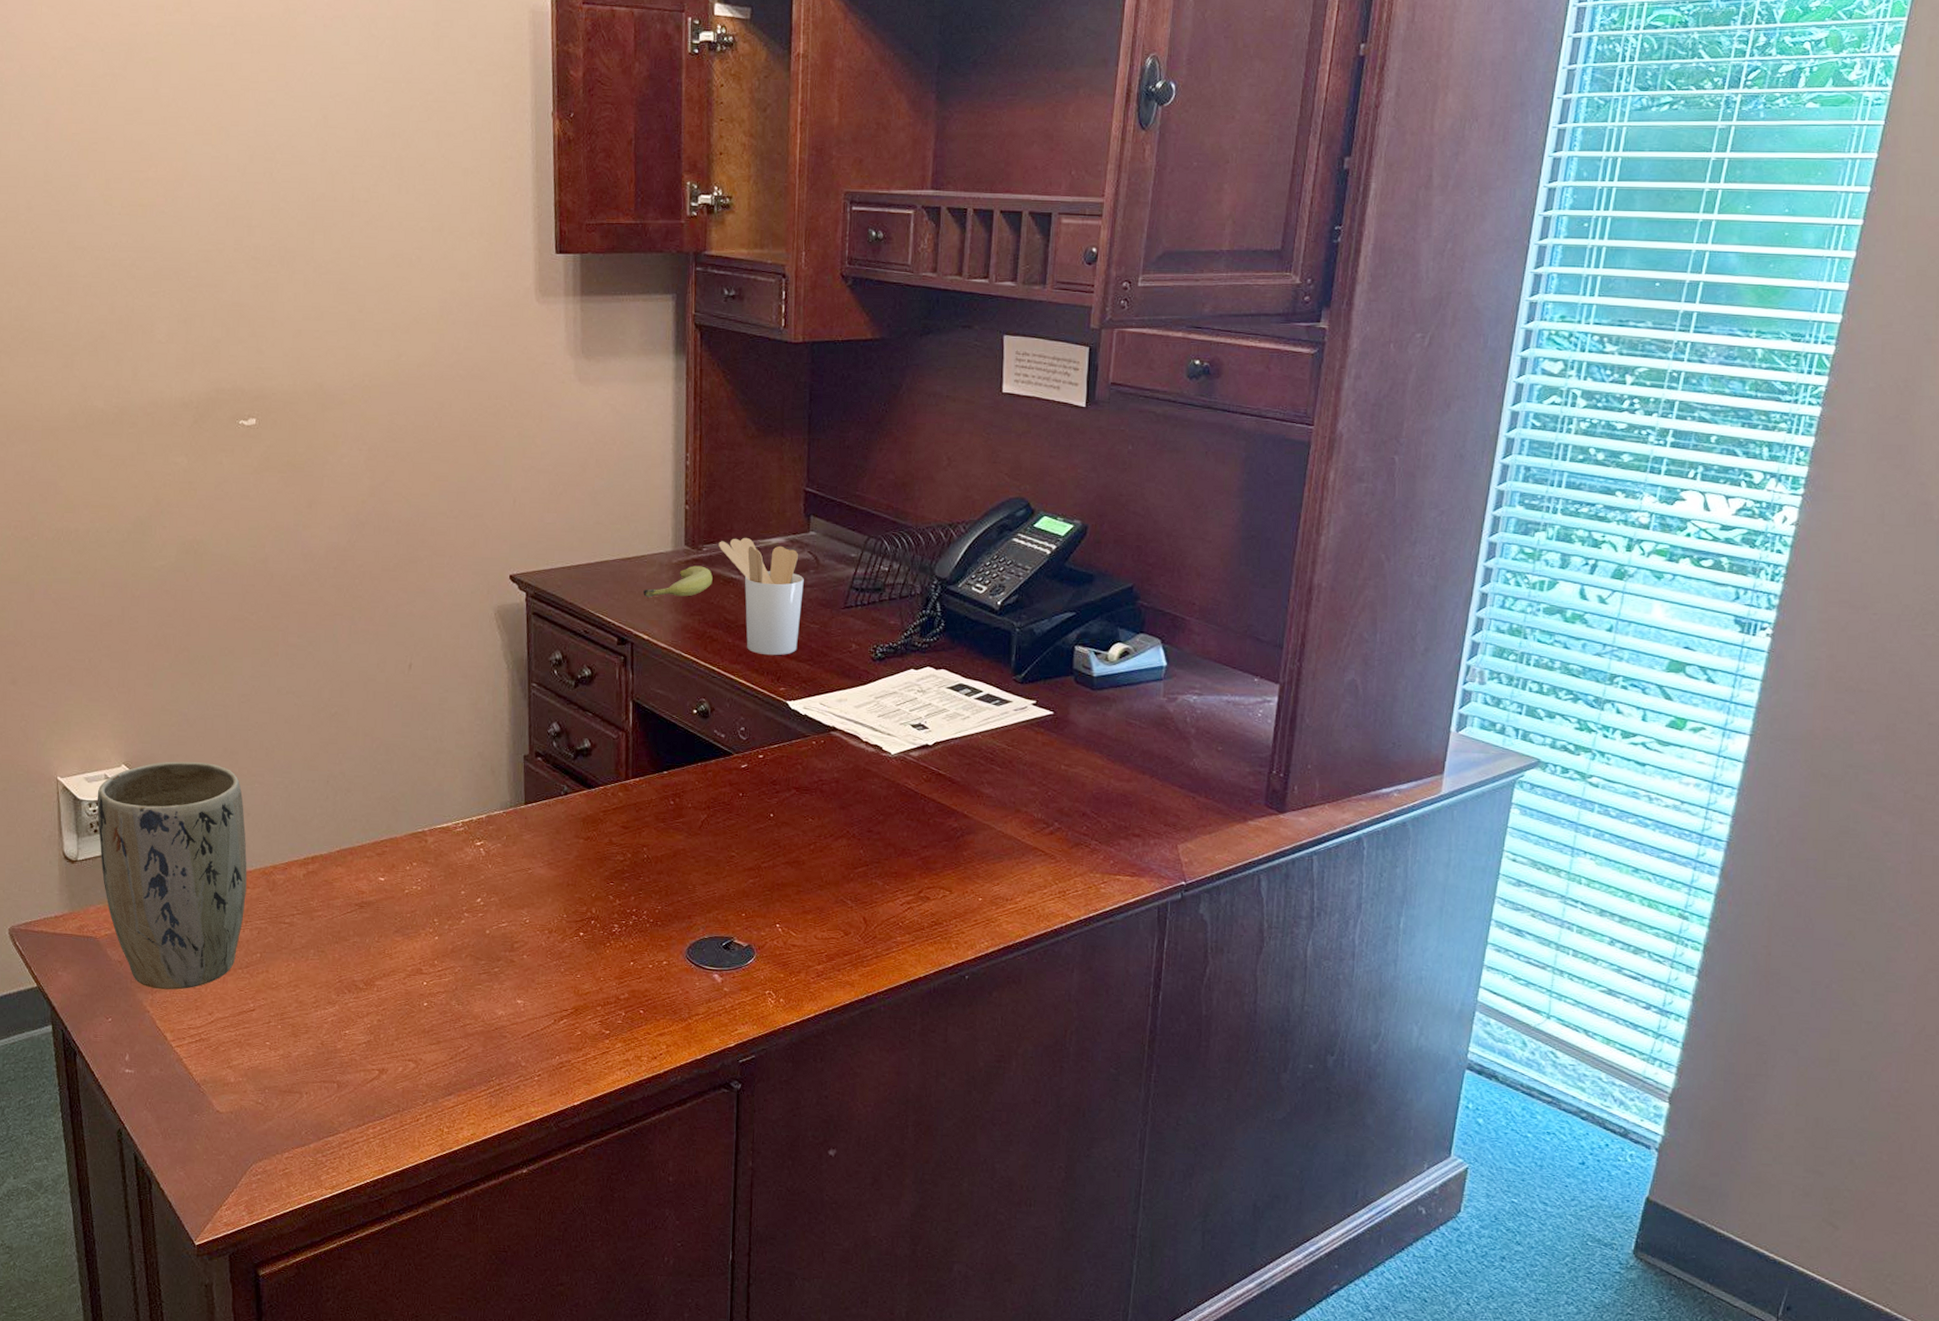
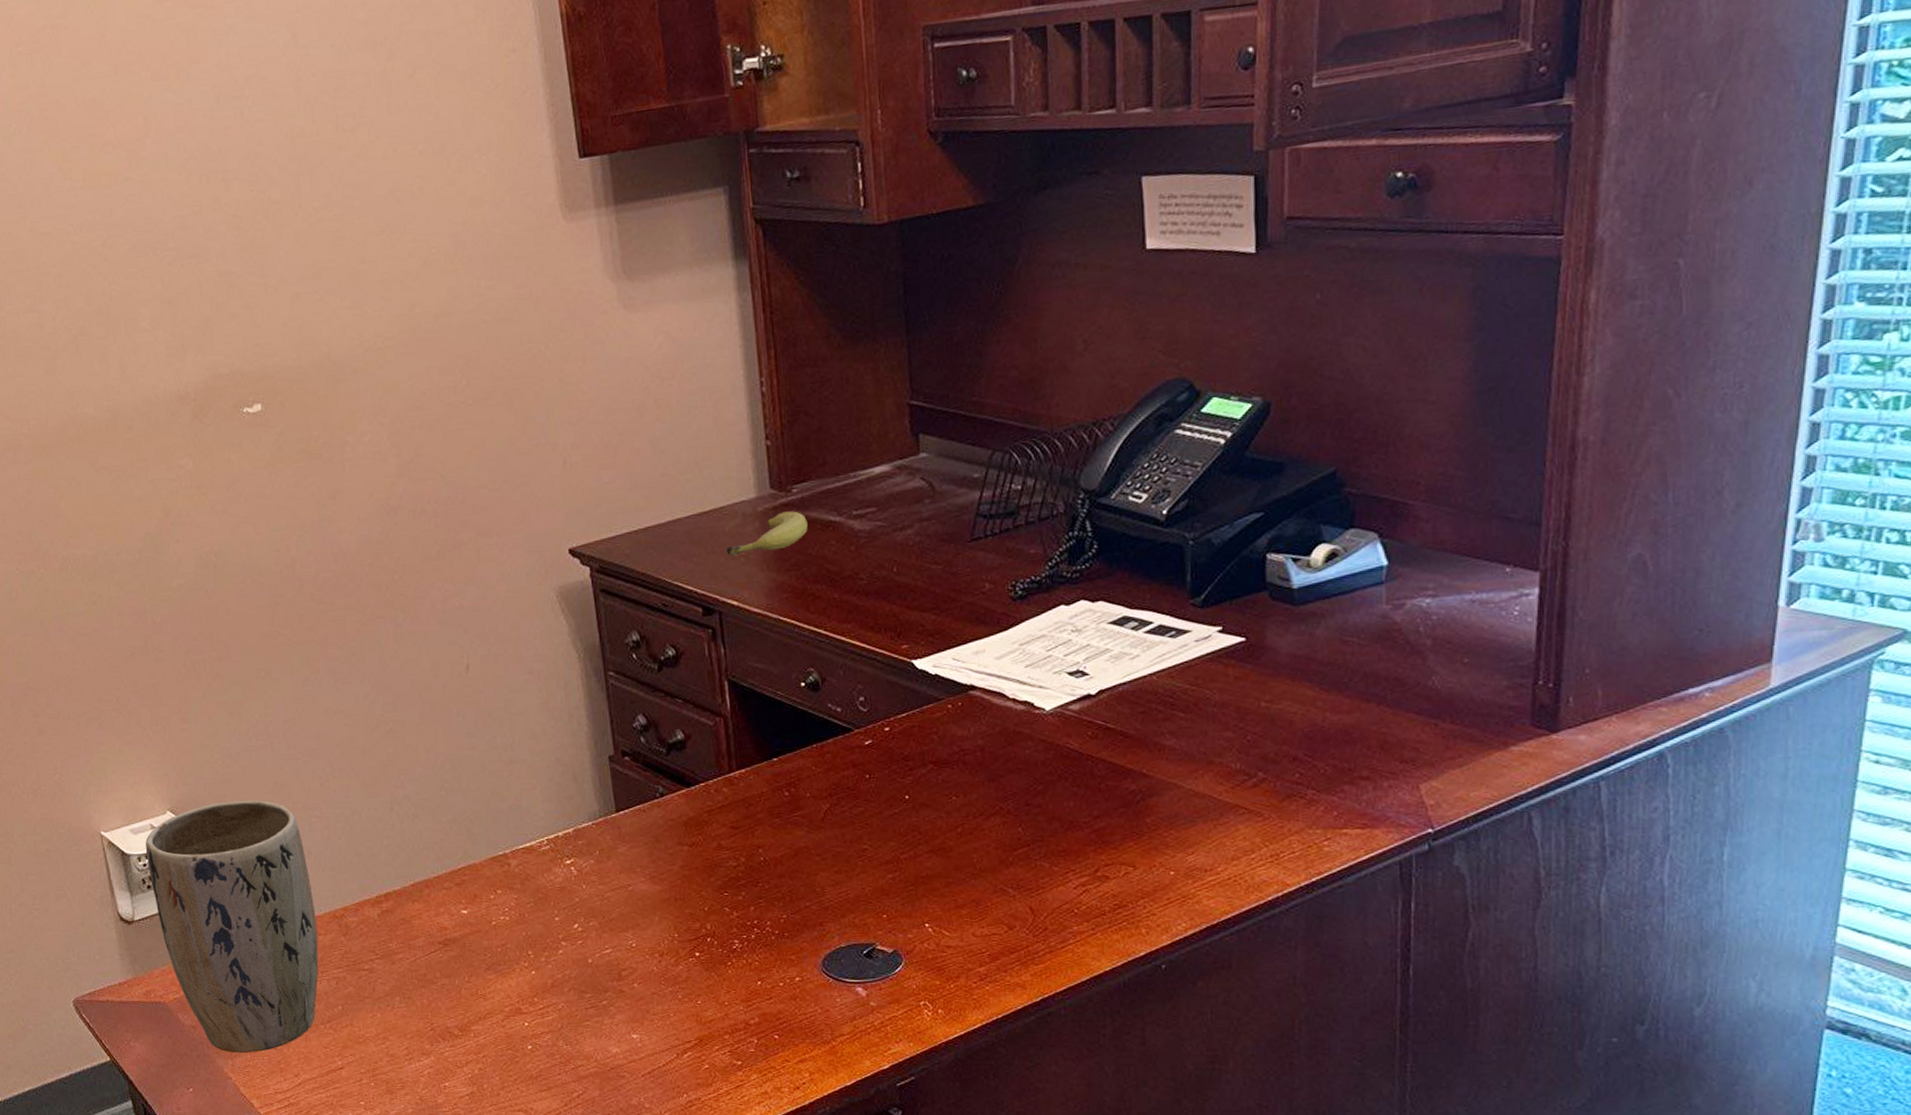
utensil holder: present [719,537,804,656] -> none [811,469,919,609]

